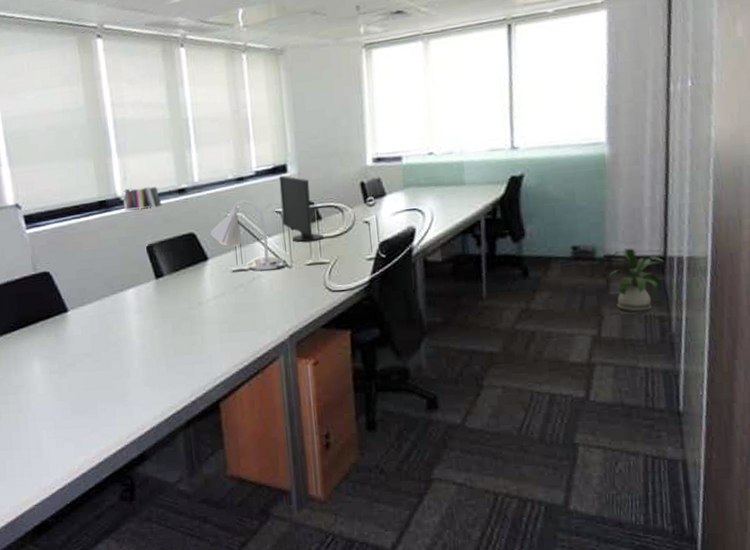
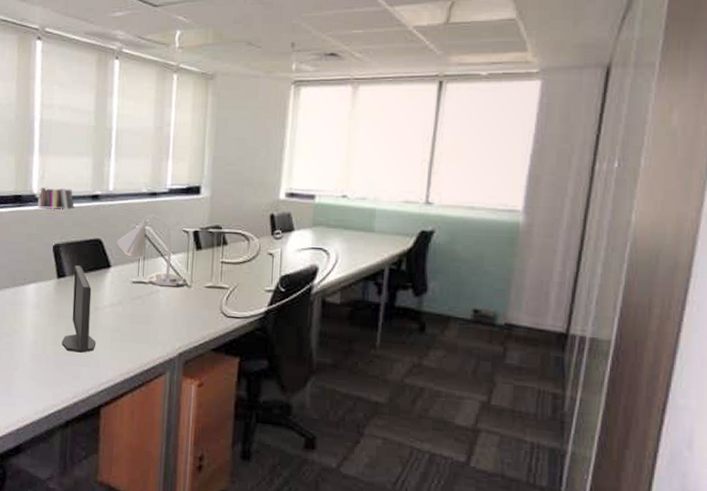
monitor: none [170,263,206,351] -> present [61,265,97,353]
computer monitor: present [279,175,323,243] -> none [188,196,226,266]
house plant: present [608,248,665,313] -> none [506,319,567,386]

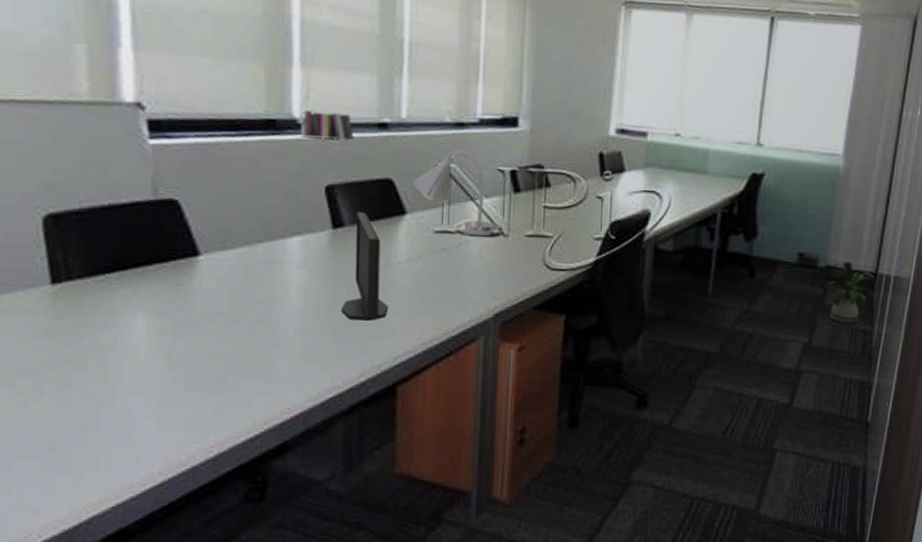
house plant: none [506,319,567,386] -> present [826,261,876,324]

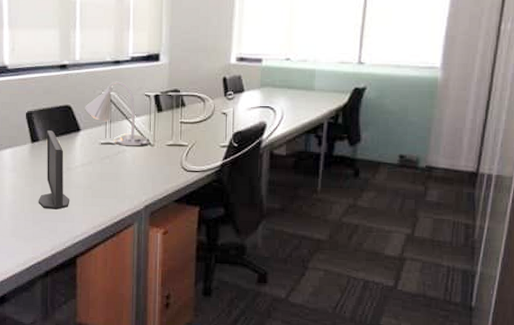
books: present [300,109,354,141] -> none [9,58,44,79]
house plant: present [826,261,876,324] -> none [427,162,477,218]

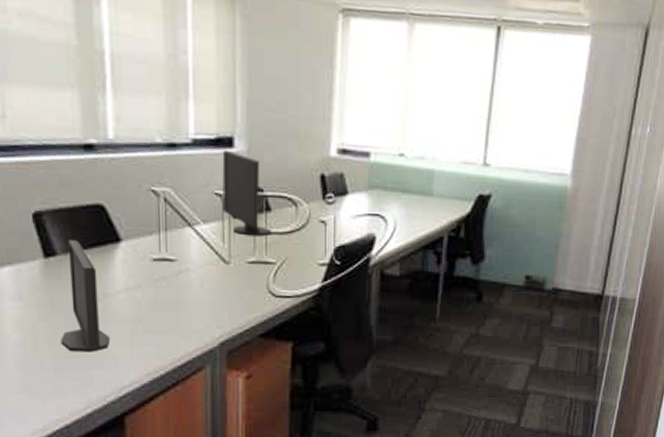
table lamp: present [85,81,151,147] -> none [126,172,225,264]
computer monitor: none [150,63,185,126] -> present [222,149,271,236]

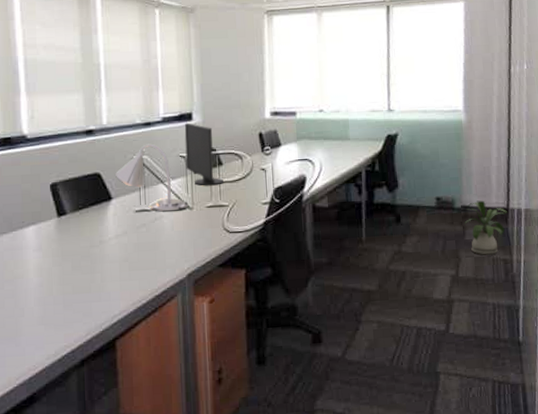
monitor: present [60,240,111,352] -> none [68,202,105,289]
table lamp: none [126,172,225,264] -> present [115,143,189,212]
house plant: none [553,283,602,345] -> present [464,200,508,255]

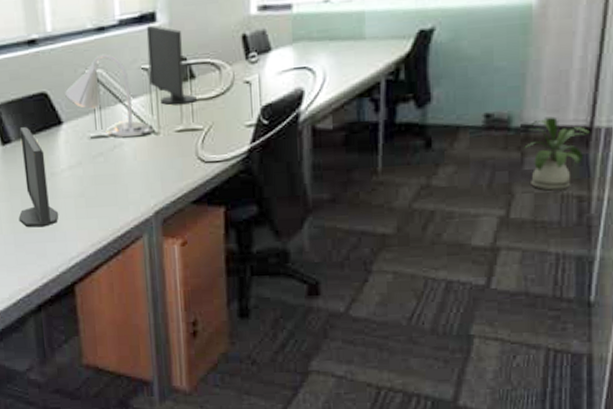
monitor: none [68,202,105,289] -> present [18,127,59,228]

